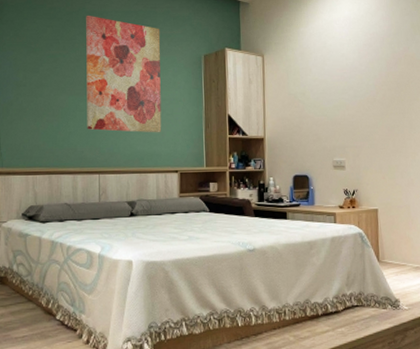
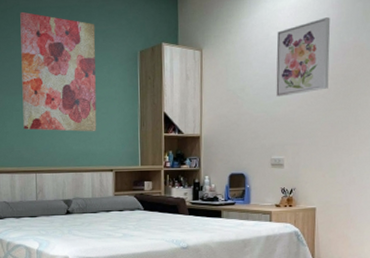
wall art: none [333,29,384,101] -> present [276,17,331,97]

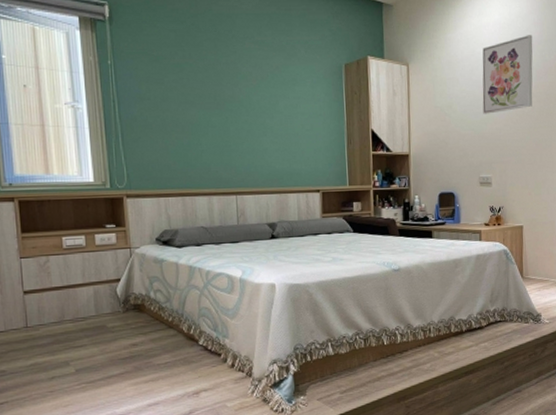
wall art: present [20,11,97,132] -> none [213,17,302,150]

